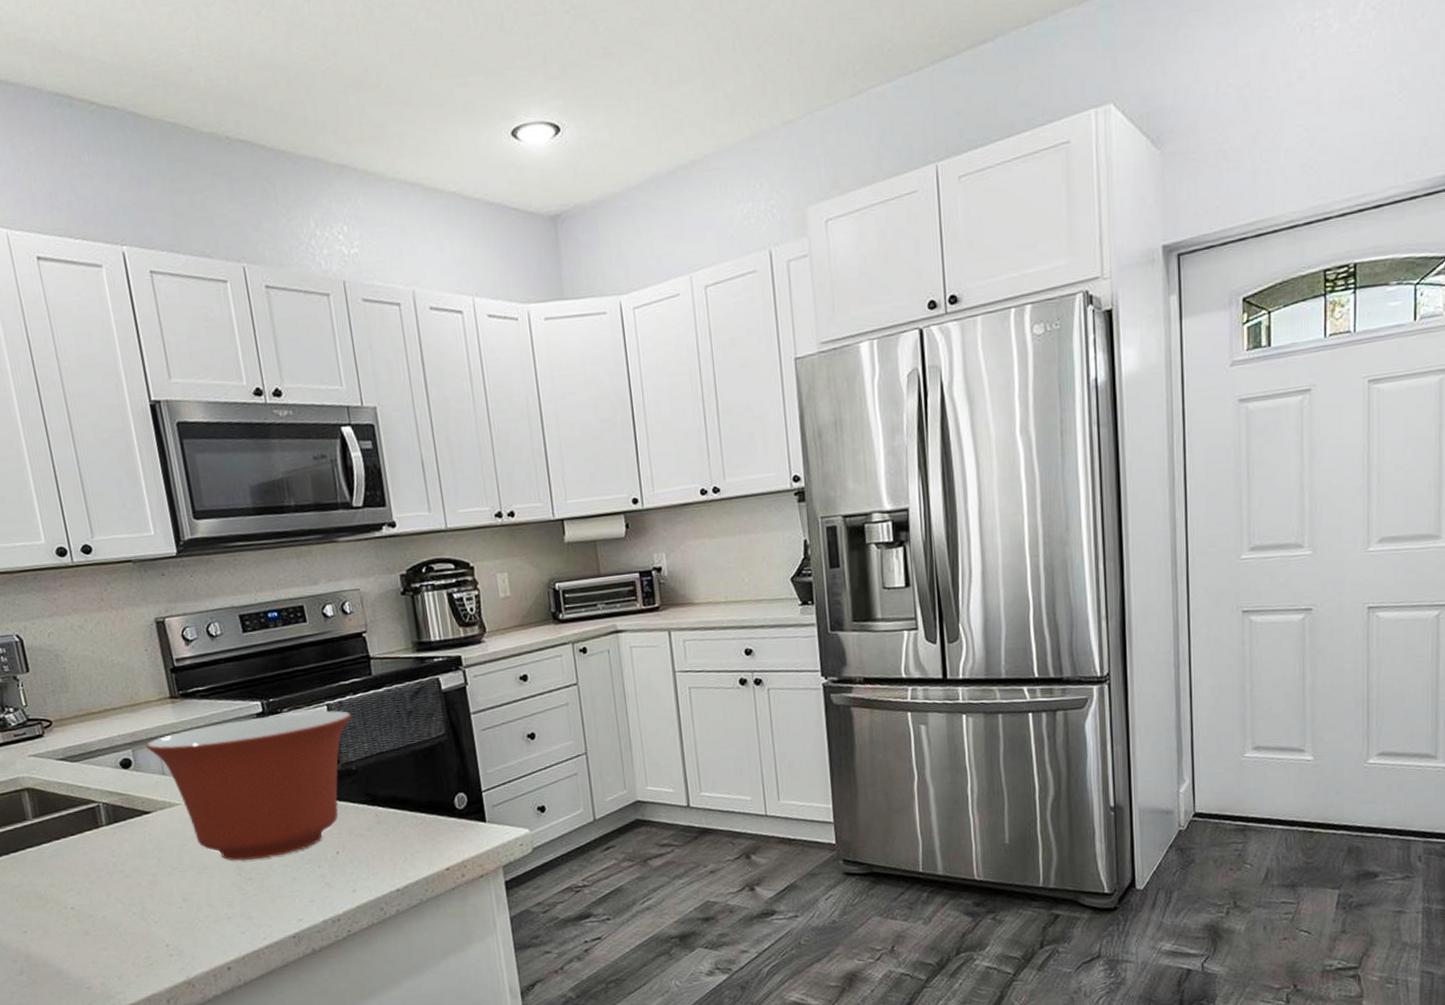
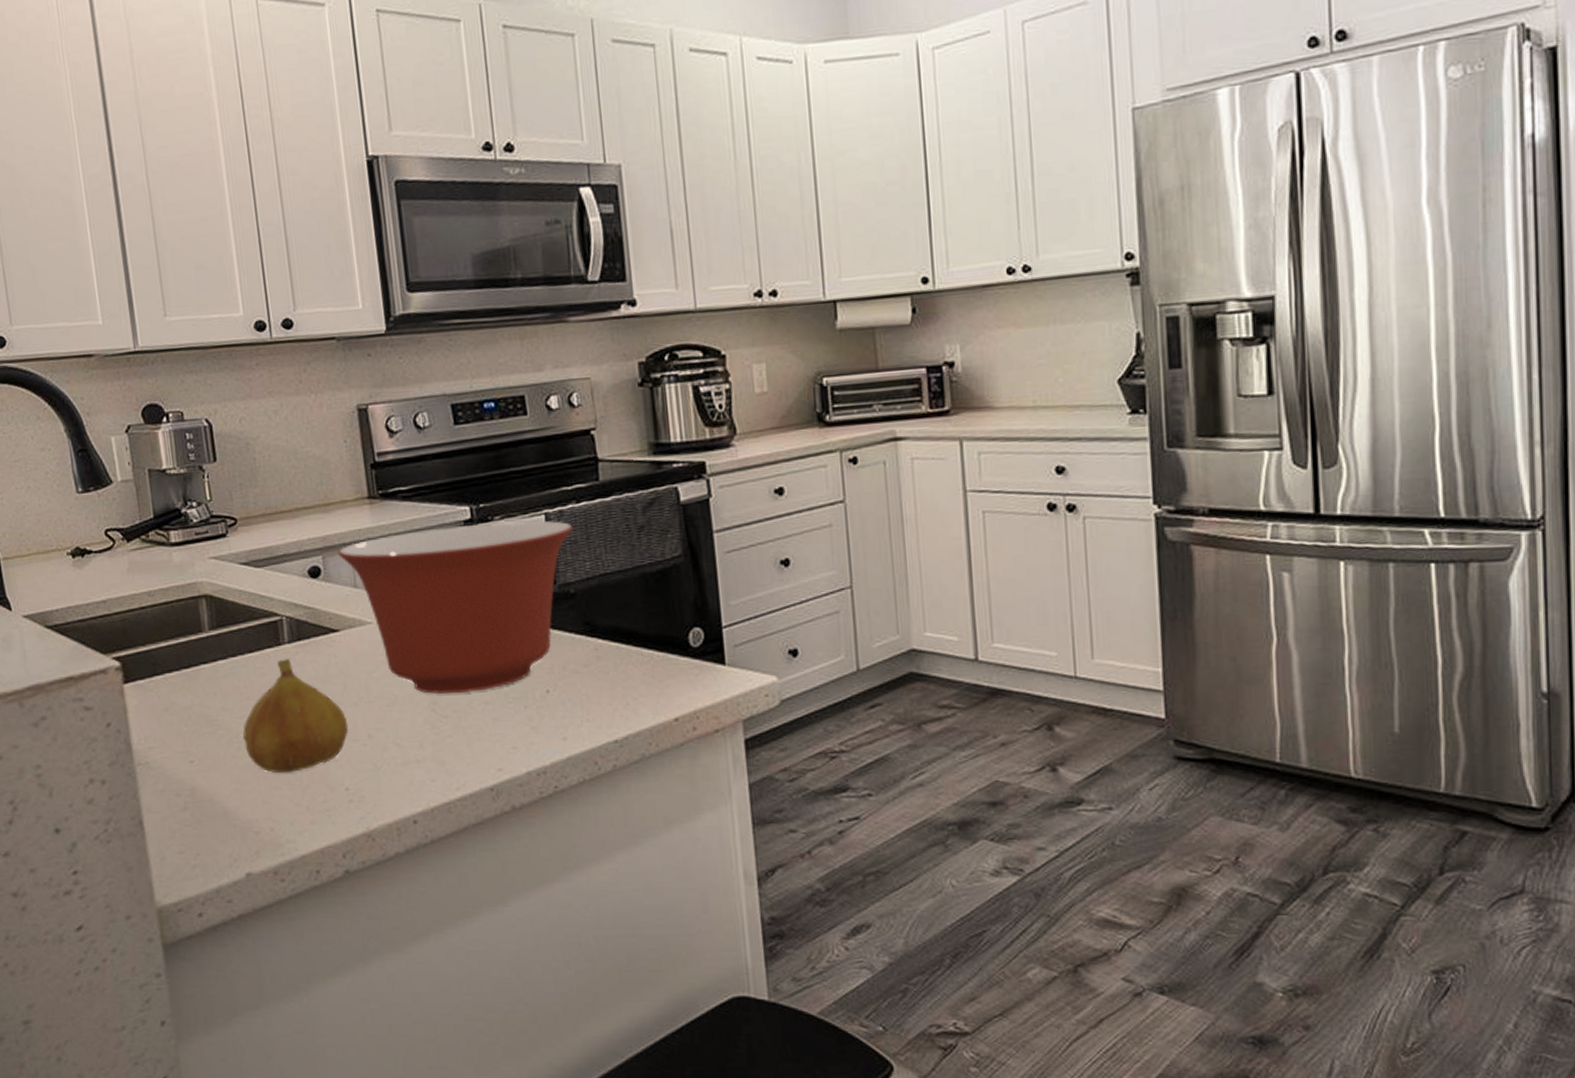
fruit: none [70,839,165,937] -> present [243,659,349,774]

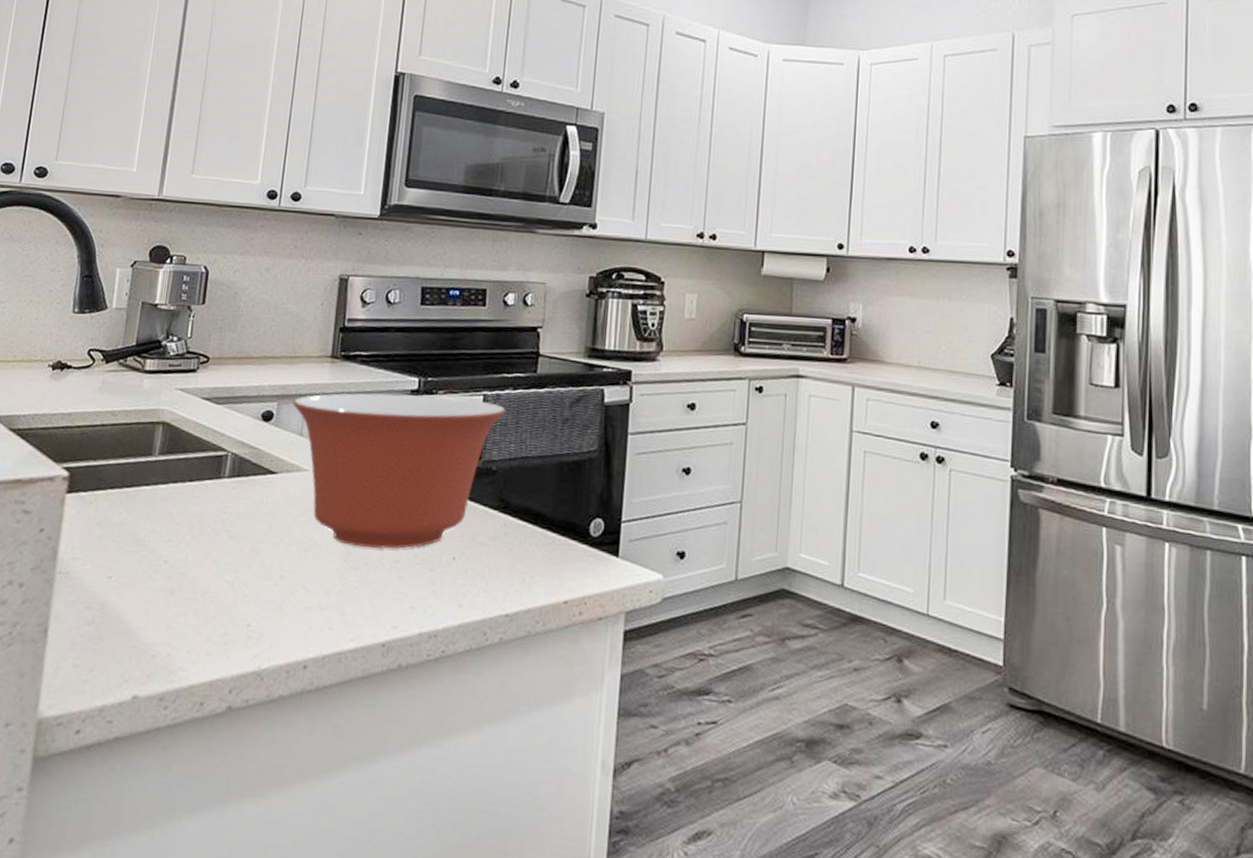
fruit: present [243,659,349,774] -> none [163,492,265,602]

